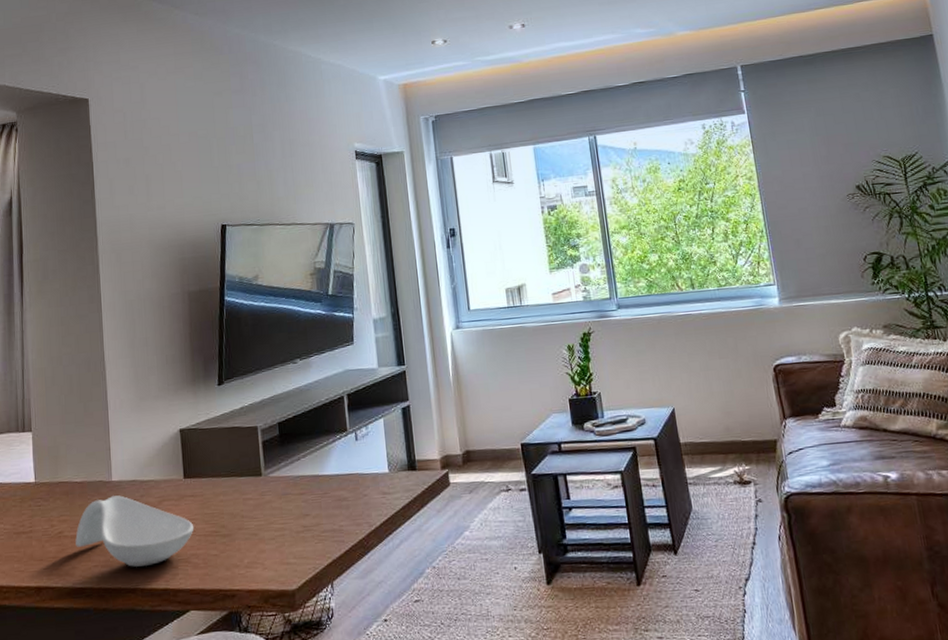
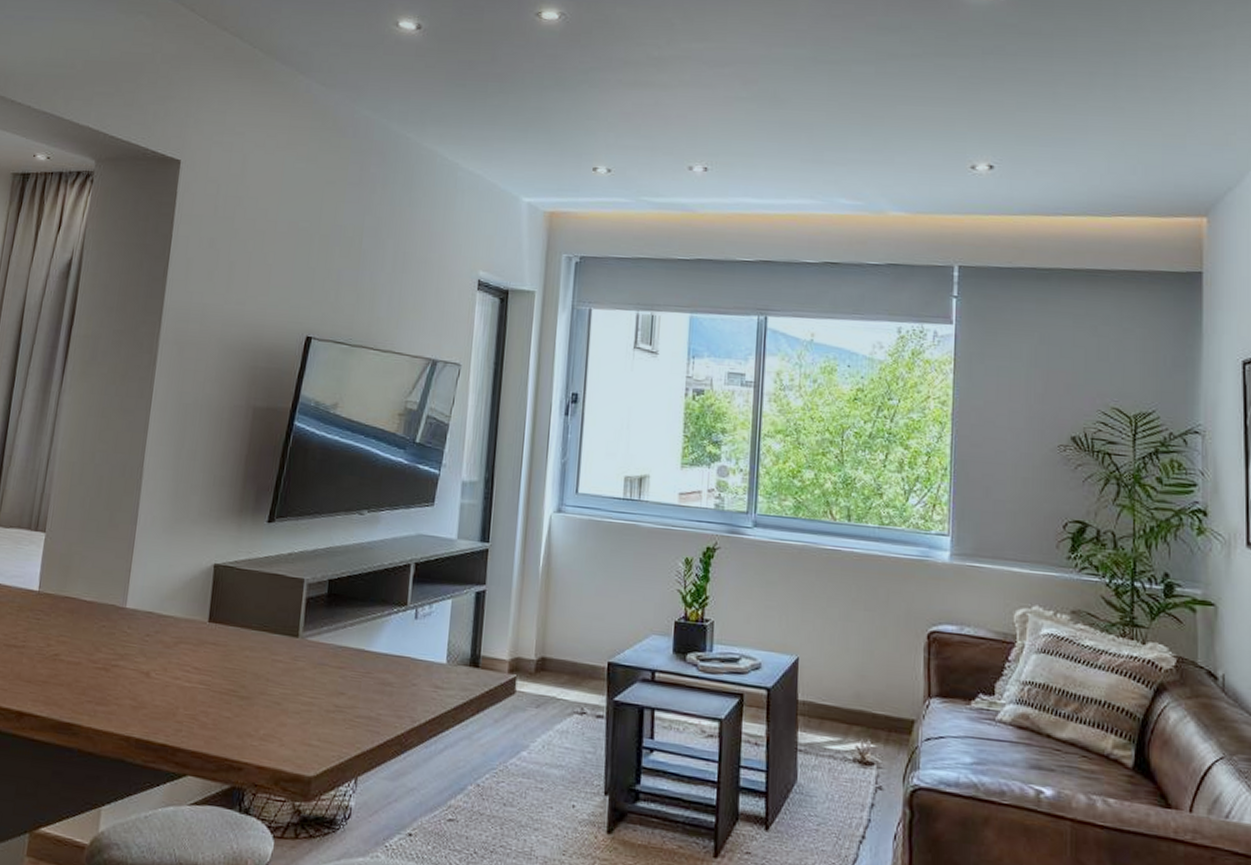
spoon rest: present [75,495,194,567] -> none [71,625,210,714]

